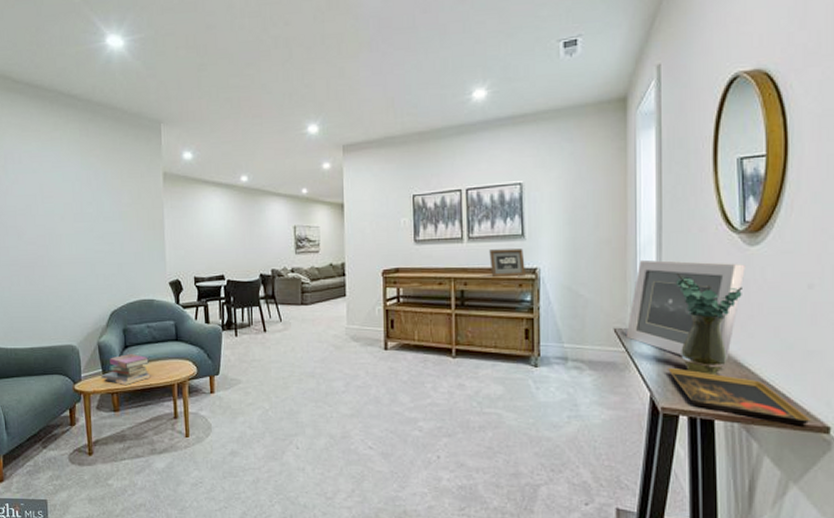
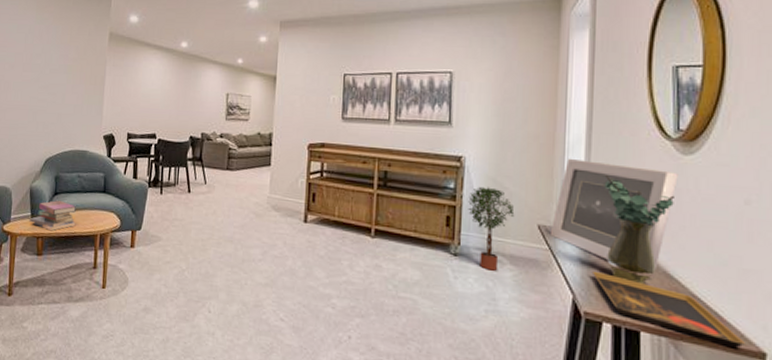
picture frame: present [489,248,525,278] -> none [415,134,451,163]
potted tree: none [545,296,591,377] -> present [468,186,515,271]

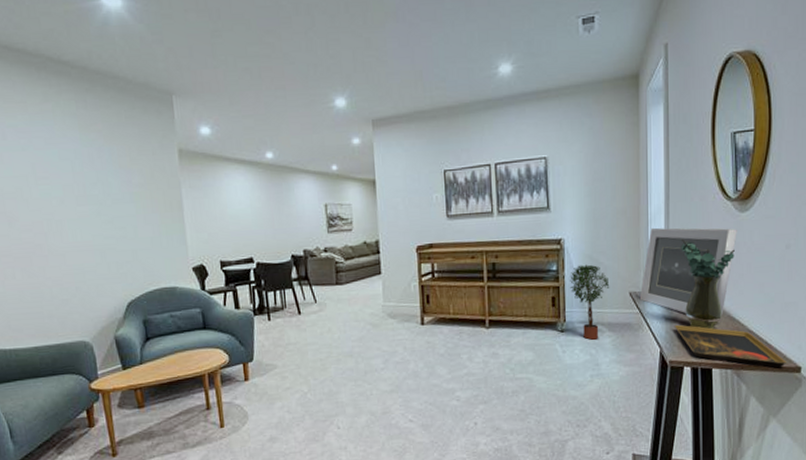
books: present [29,201,76,232] -> none [120,346,178,380]

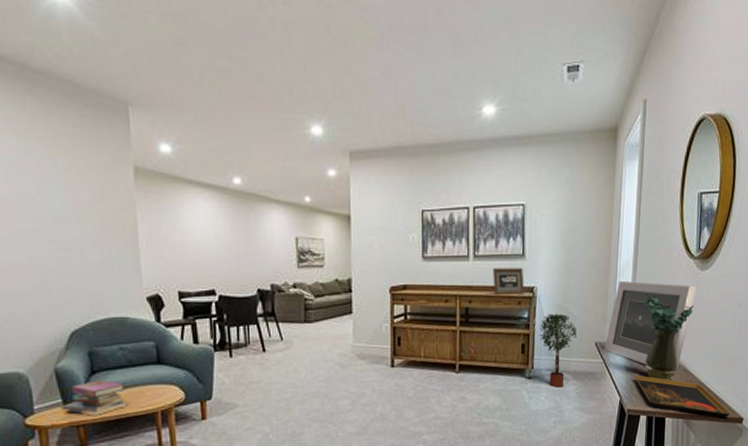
books: none [120,346,178,380] -> present [61,380,127,417]
picture frame: none [518,221,551,250] -> present [493,268,524,296]

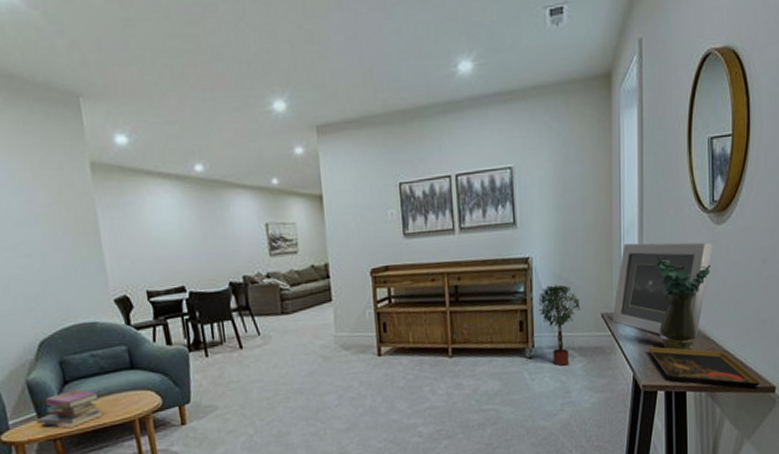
picture frame: present [493,268,524,296] -> none [482,237,518,270]

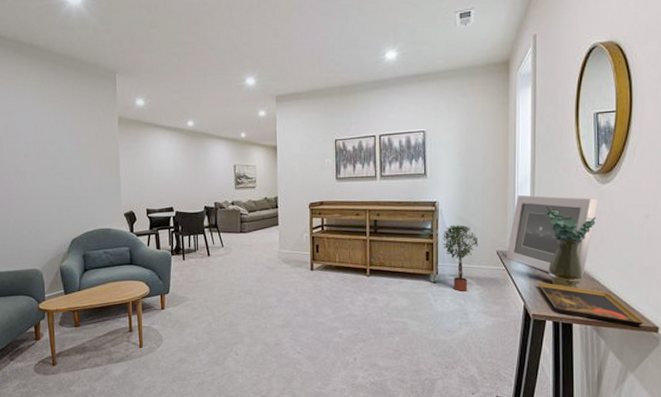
books: present [35,390,103,429] -> none [63,276,108,304]

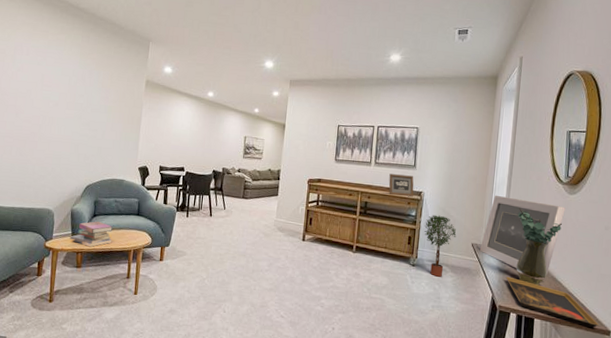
books: none [63,276,108,304] -> present [69,221,113,248]
picture frame: none [398,185,427,210] -> present [389,174,414,196]

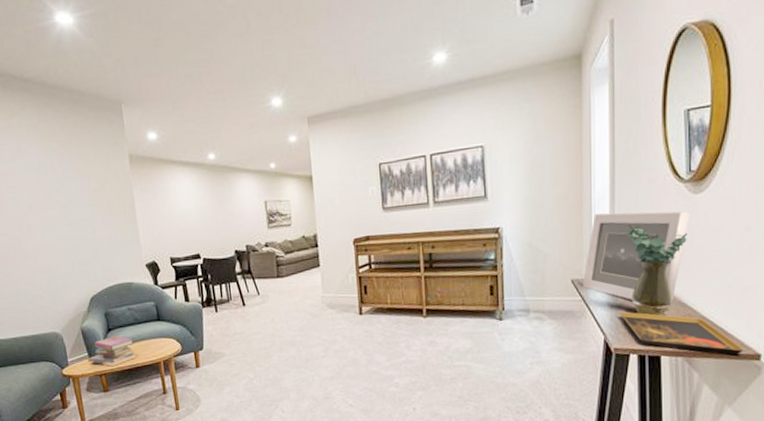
picture frame: present [389,174,414,196] -> none [454,209,489,240]
potted tree: present [424,214,457,277] -> none [508,252,551,328]

